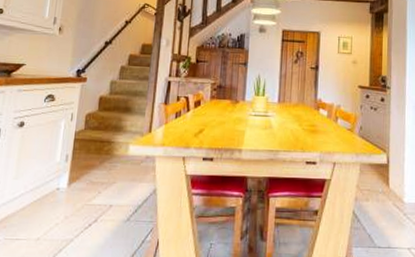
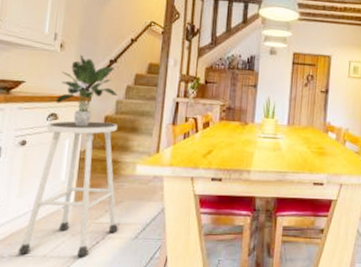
stool: none [12,102,112,240] -> present [17,121,118,257]
potted plant: none [53,37,112,108] -> present [55,54,118,127]

